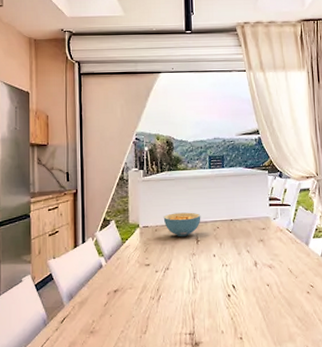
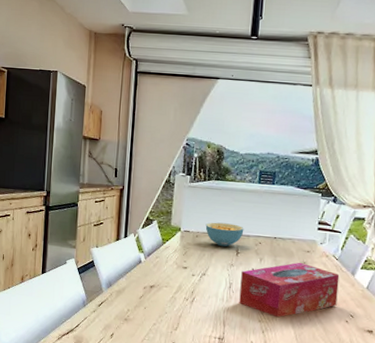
tissue box: none [204,240,297,301] -> present [239,262,340,318]

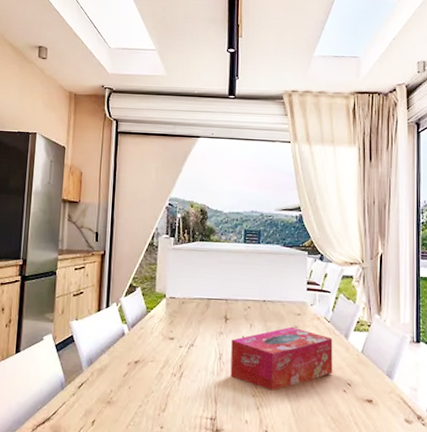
cereal bowl: present [205,222,244,247] -> none [191,286,232,314]

